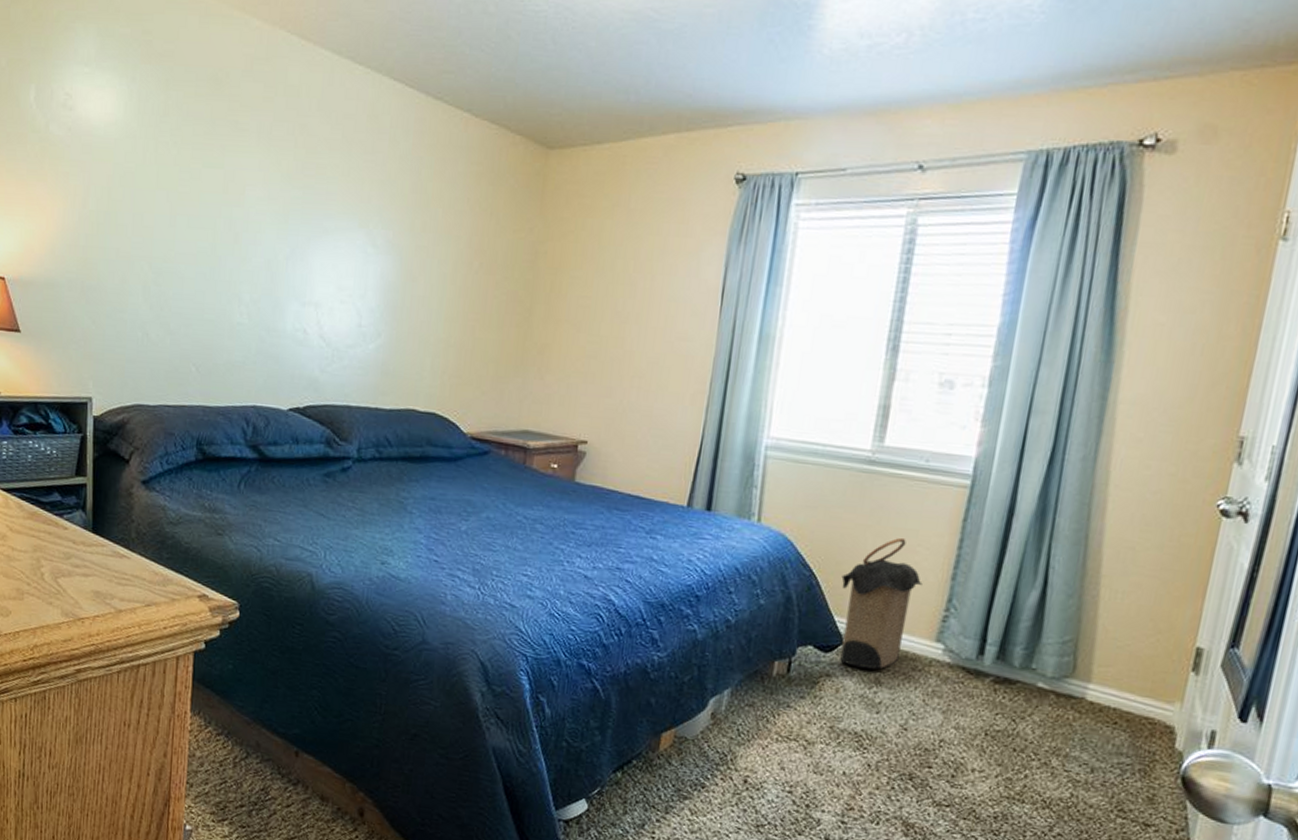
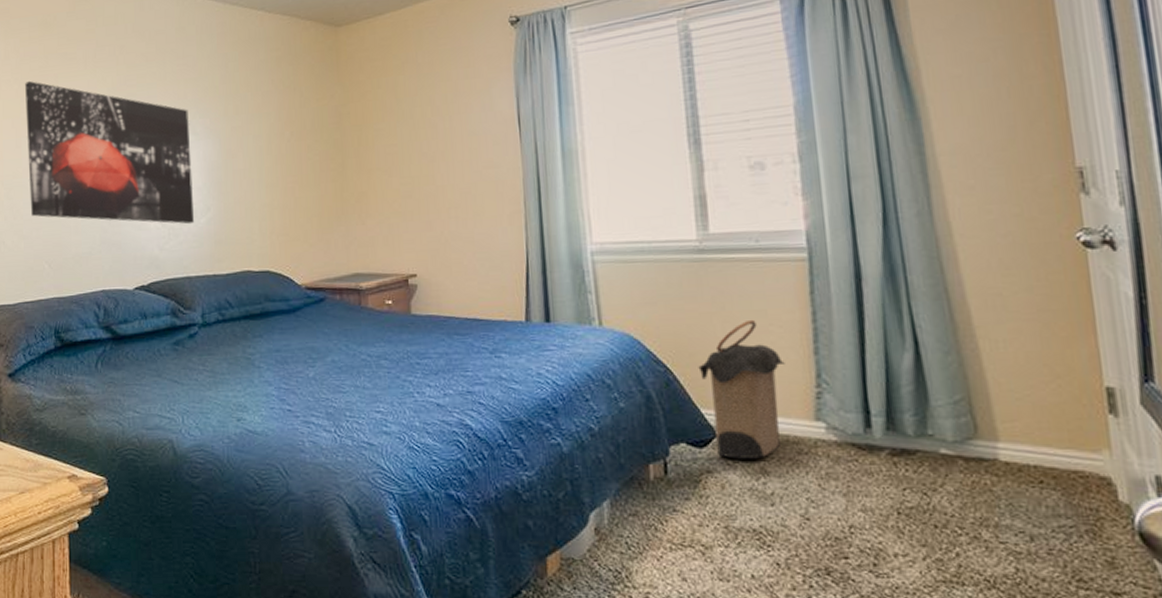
wall art: none [181,147,370,349] -> present [25,80,195,225]

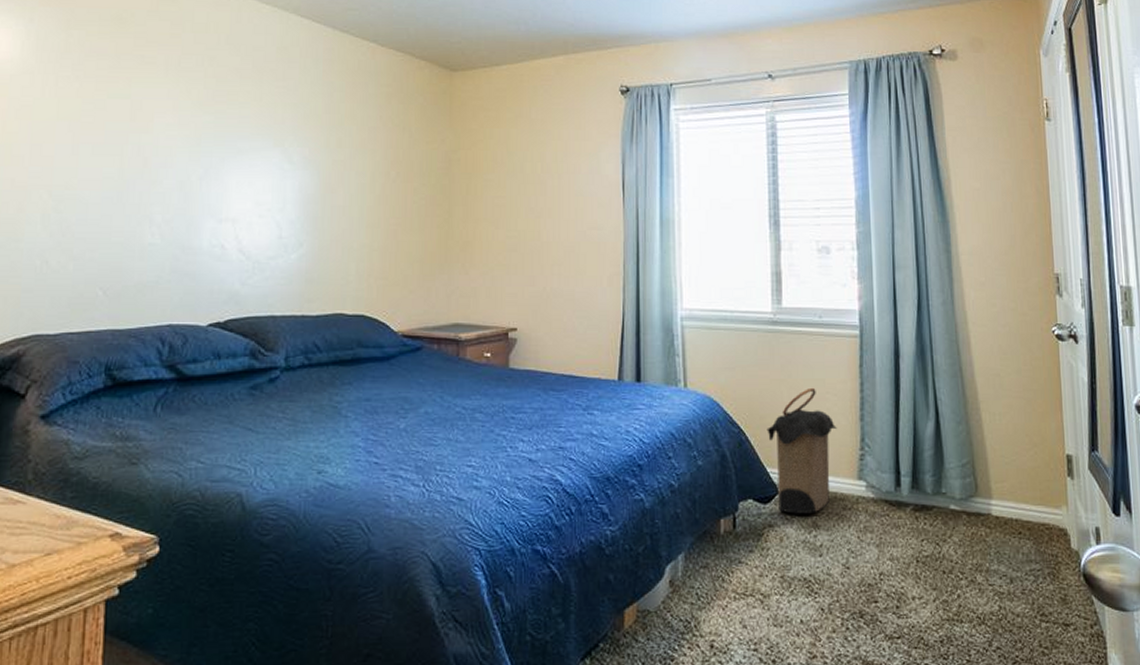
wall art: present [25,80,195,225] -> none [85,80,285,259]

